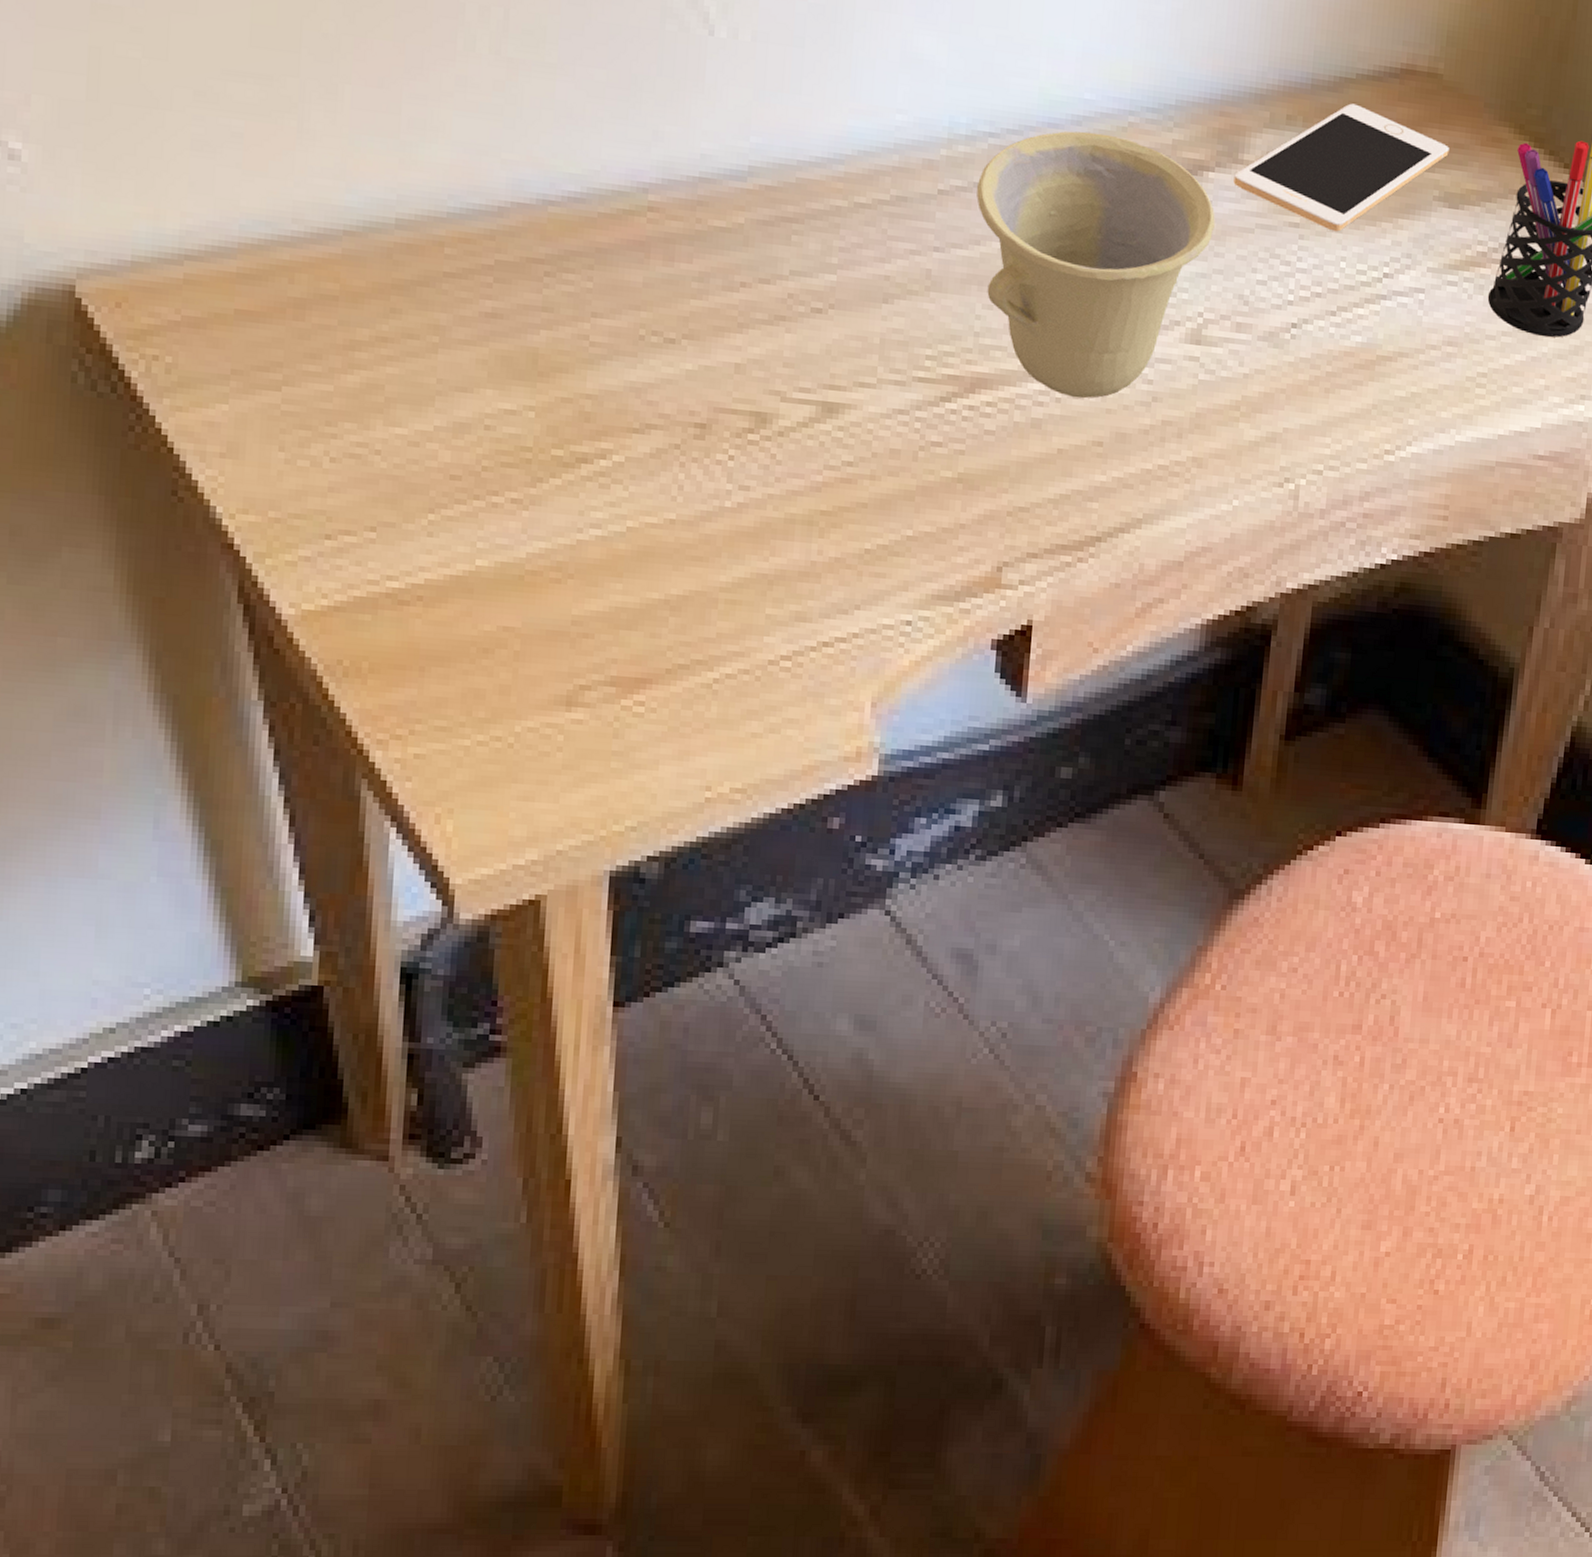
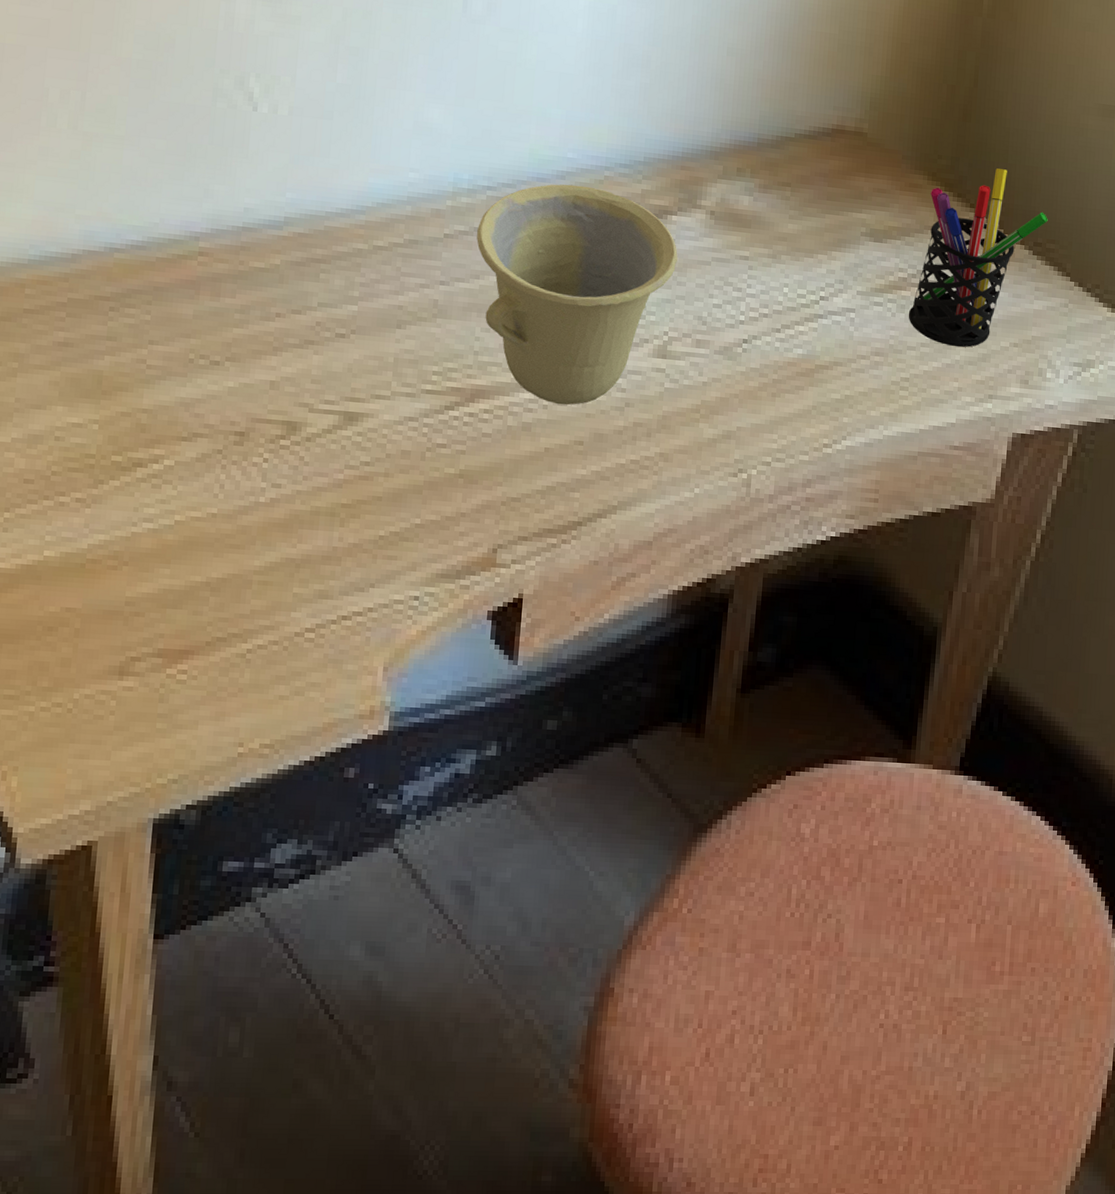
cell phone: present [1233,103,1449,232] -> none [693,157,874,263]

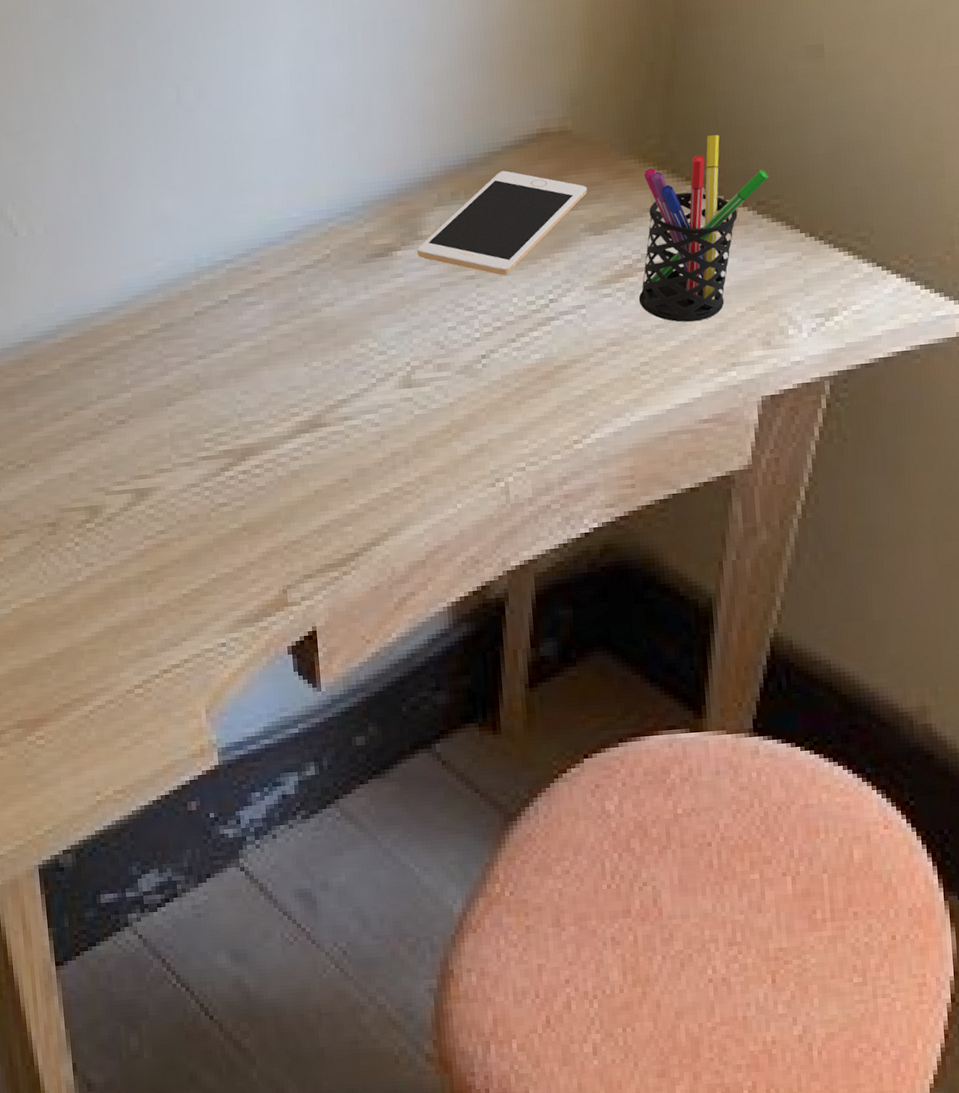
cup: present [476,184,678,405] -> none [223,240,408,449]
cell phone: none [693,157,874,263] -> present [417,170,587,276]

